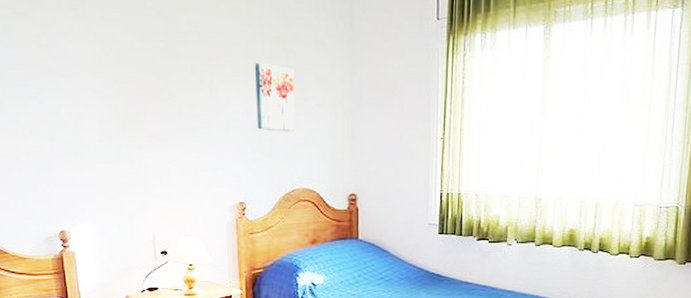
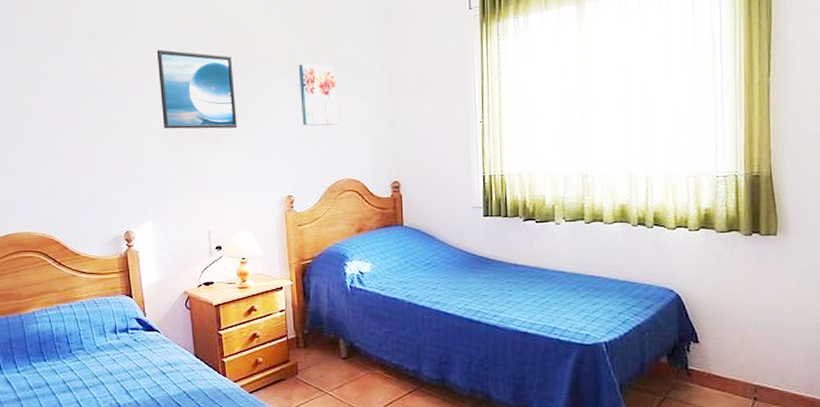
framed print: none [95,33,186,127] -> present [156,49,237,129]

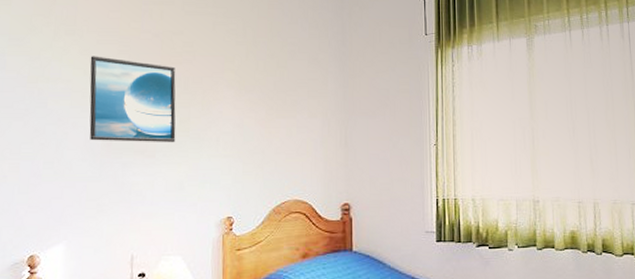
wall art: present [298,63,338,126] -> none [248,78,288,144]

